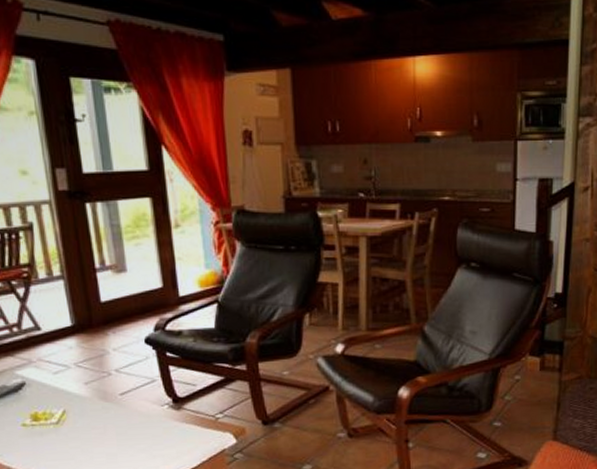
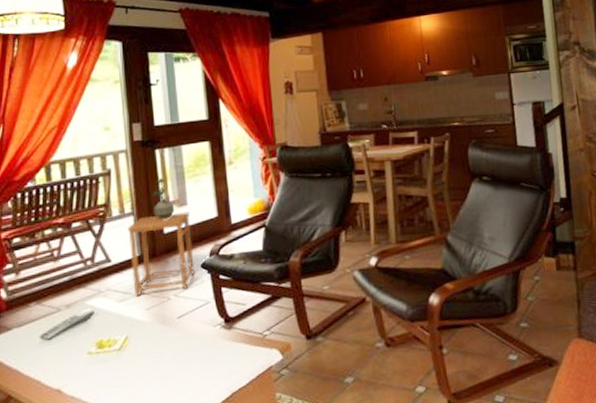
side table: none [58,279,138,369] -> present [128,212,195,296]
potted plant: none [83,237,113,286] -> present [151,177,175,220]

